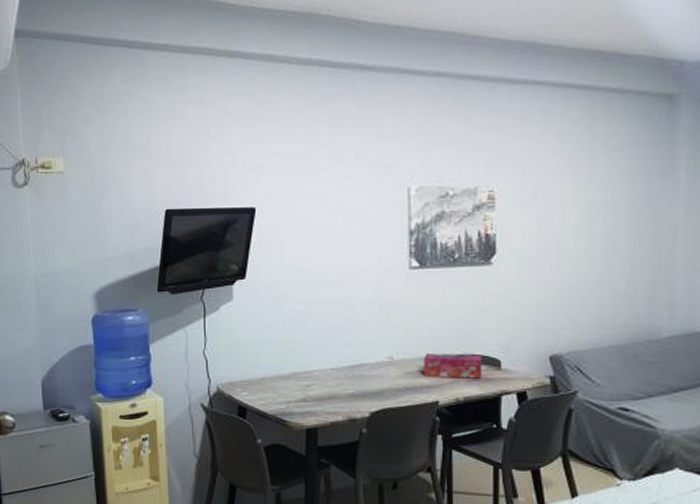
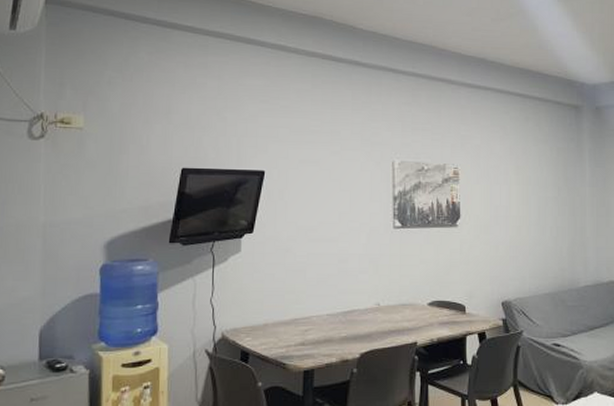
tissue box: present [424,354,483,379] -> none [405,301,452,322]

